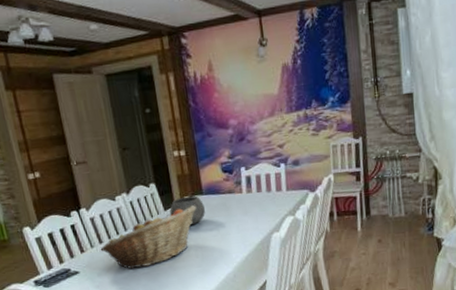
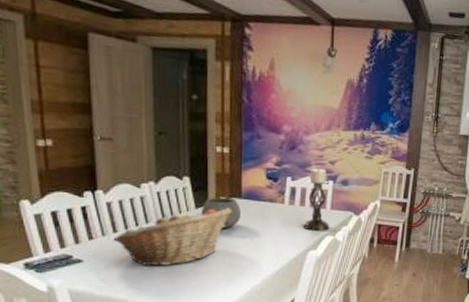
candle holder: none [259,152,289,214] -> present [303,167,330,231]

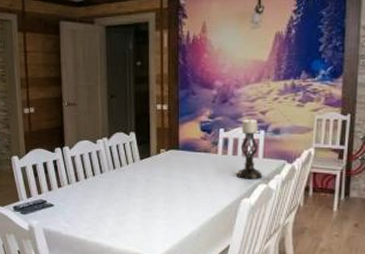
fruit basket: present [113,208,232,266] -> none [76,159,171,211]
bowl: present [201,197,242,229] -> none [145,149,180,178]

